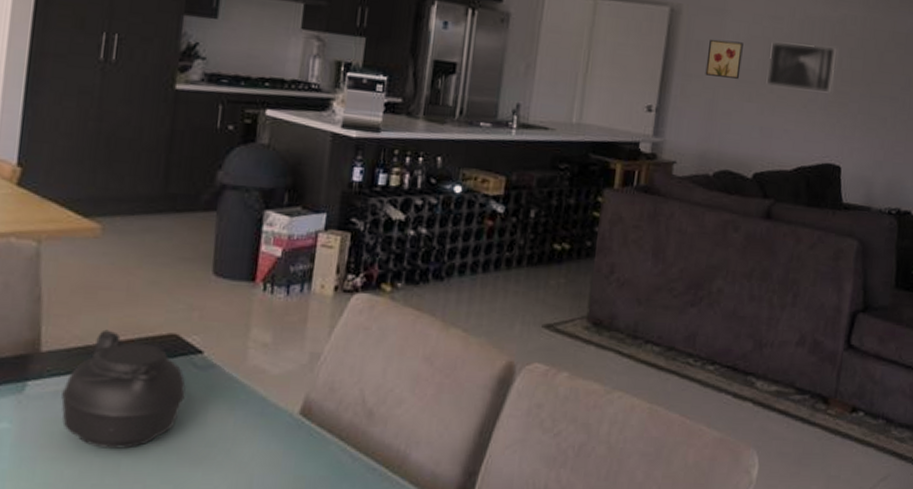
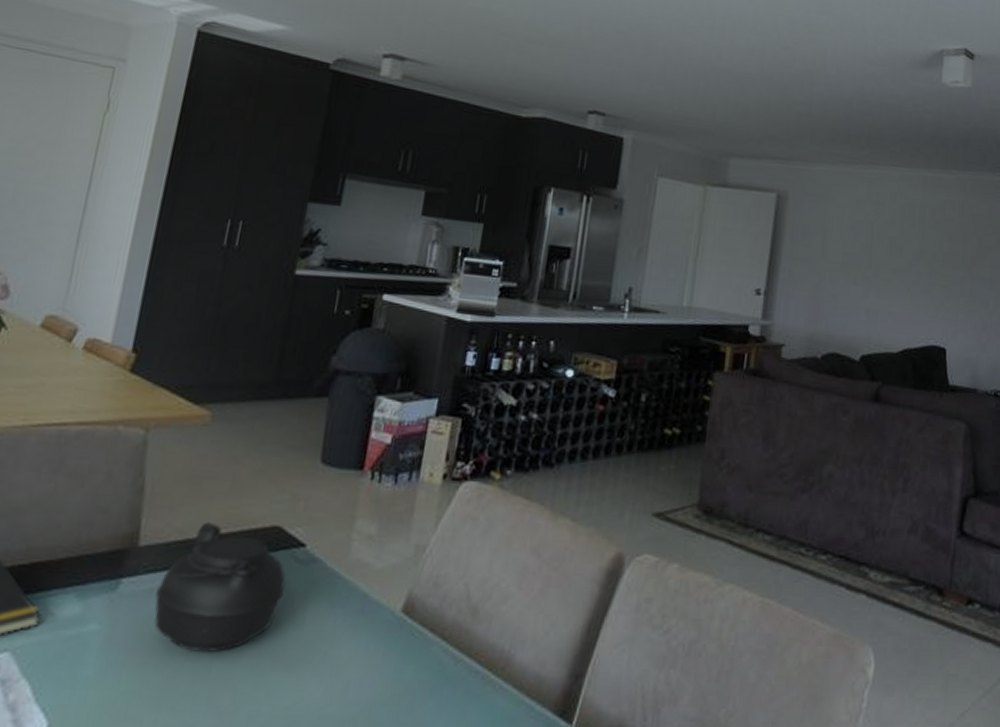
wall art: present [705,39,743,79] -> none [811,224,848,262]
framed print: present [766,41,837,93] -> none [870,225,938,276]

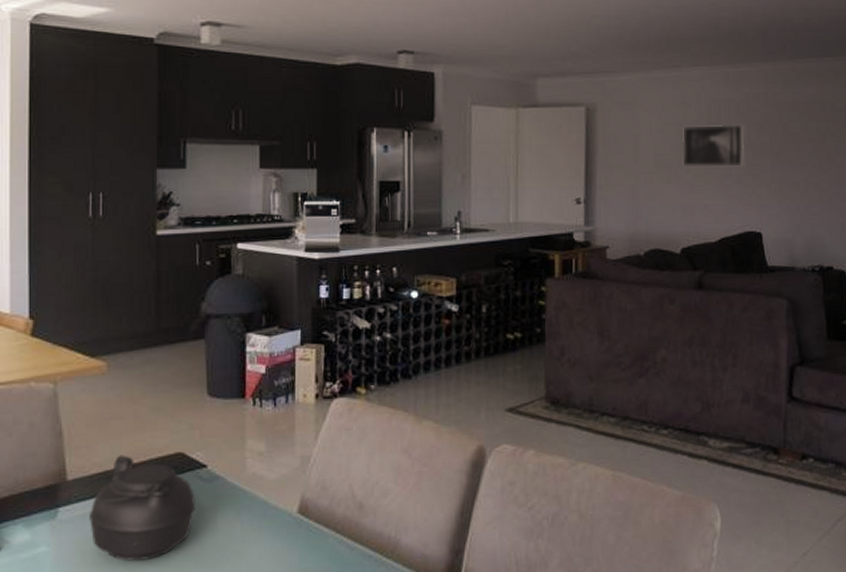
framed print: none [870,225,938,276] -> present [682,125,745,167]

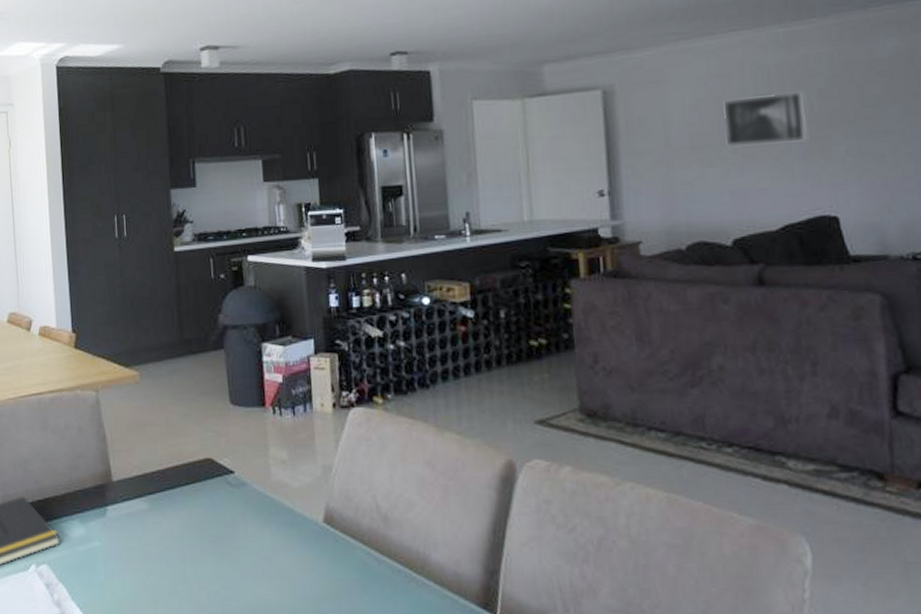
teapot: present [82,455,197,562] -> none [125,459,228,561]

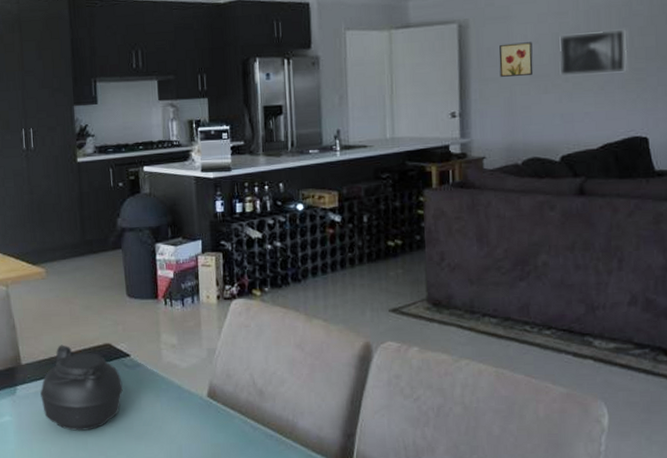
teapot: none [125,459,228,561] -> present [33,345,124,432]
wall art: none [652,108,694,149] -> present [499,42,534,77]

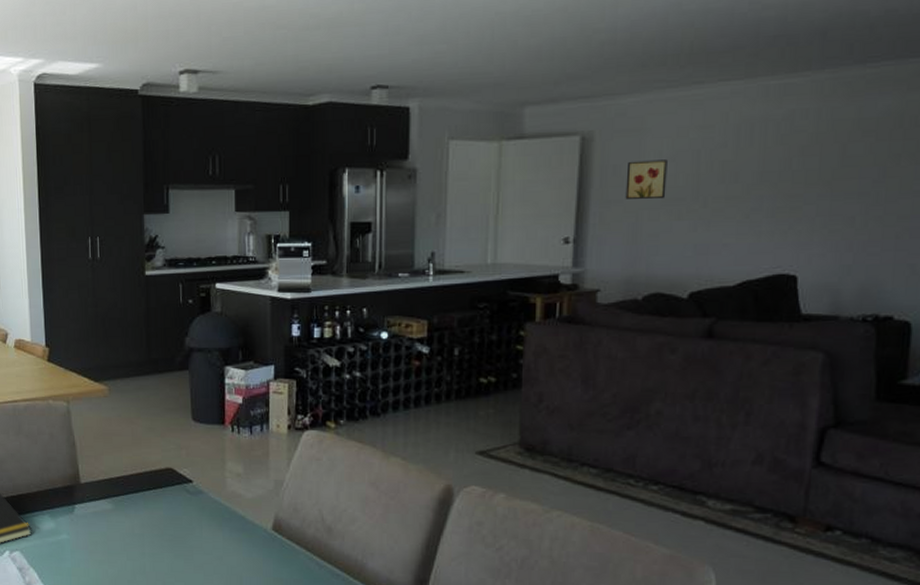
teapot: present [33,345,124,432] -> none [92,466,185,556]
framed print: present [559,30,628,75] -> none [697,149,785,200]

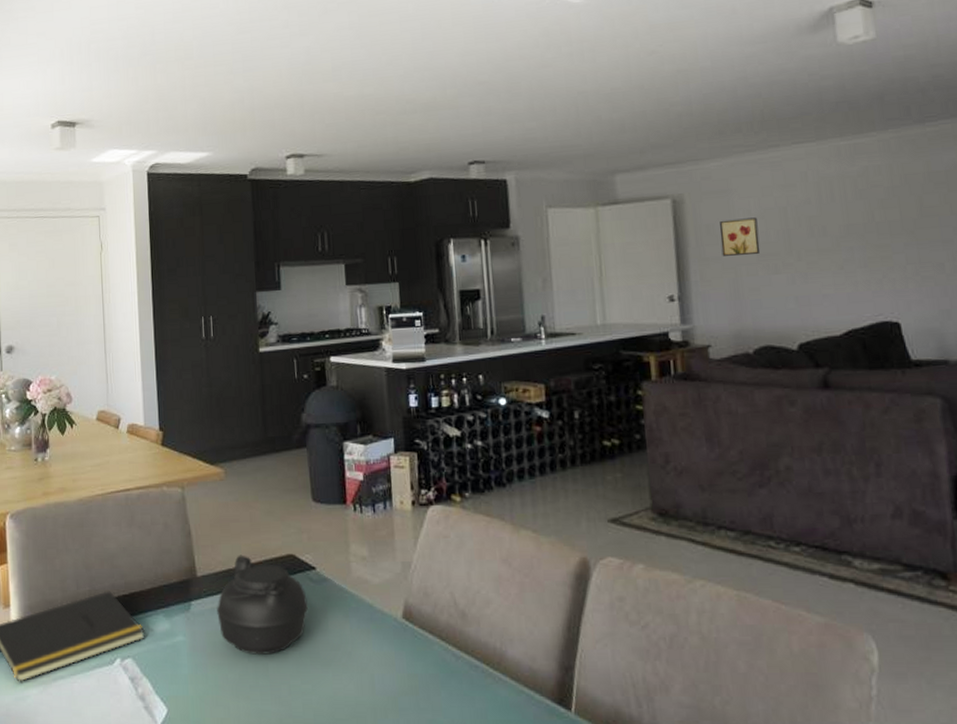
teapot: none [92,466,185,556] -> present [209,555,309,656]

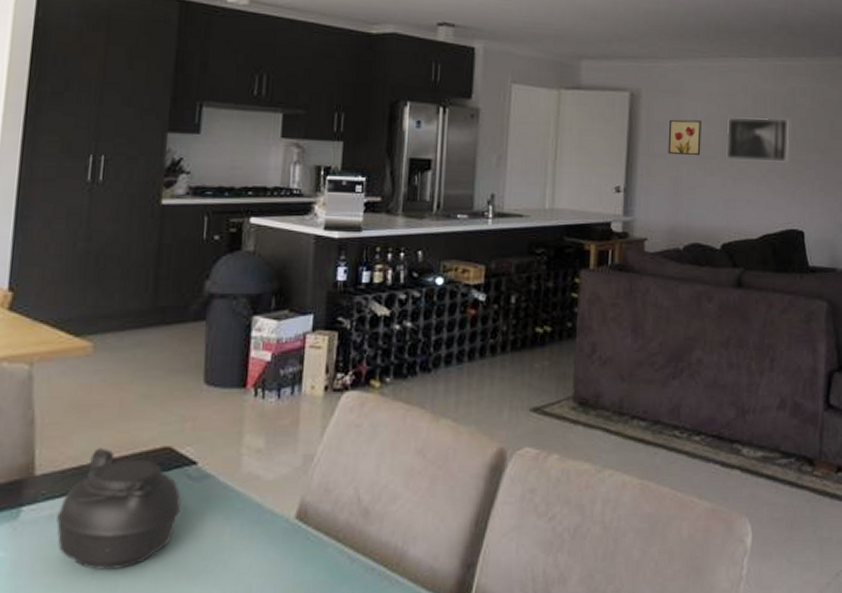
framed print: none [788,203,869,254] -> present [726,117,790,163]

